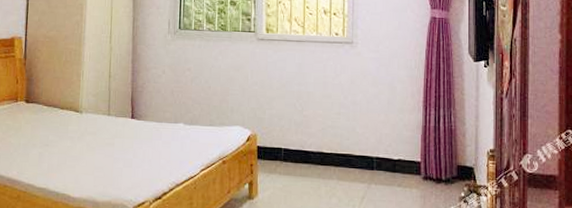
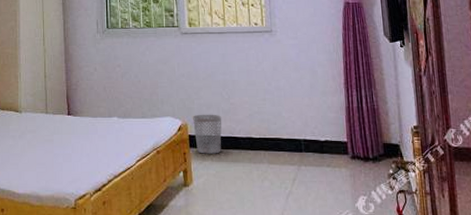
wastebasket: none [263,125,293,167] -> present [193,114,222,154]

